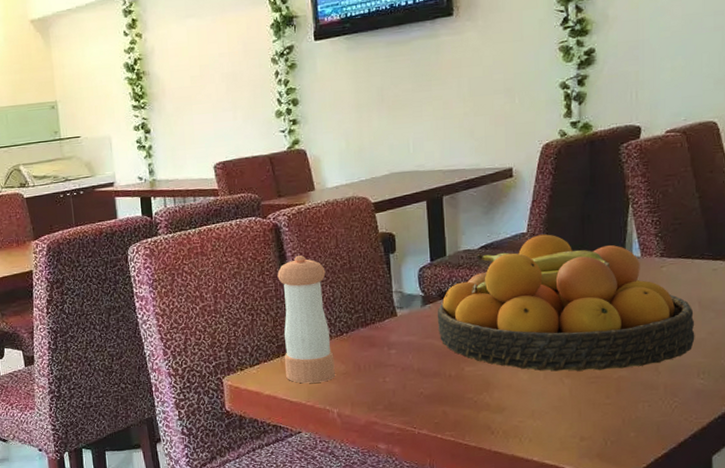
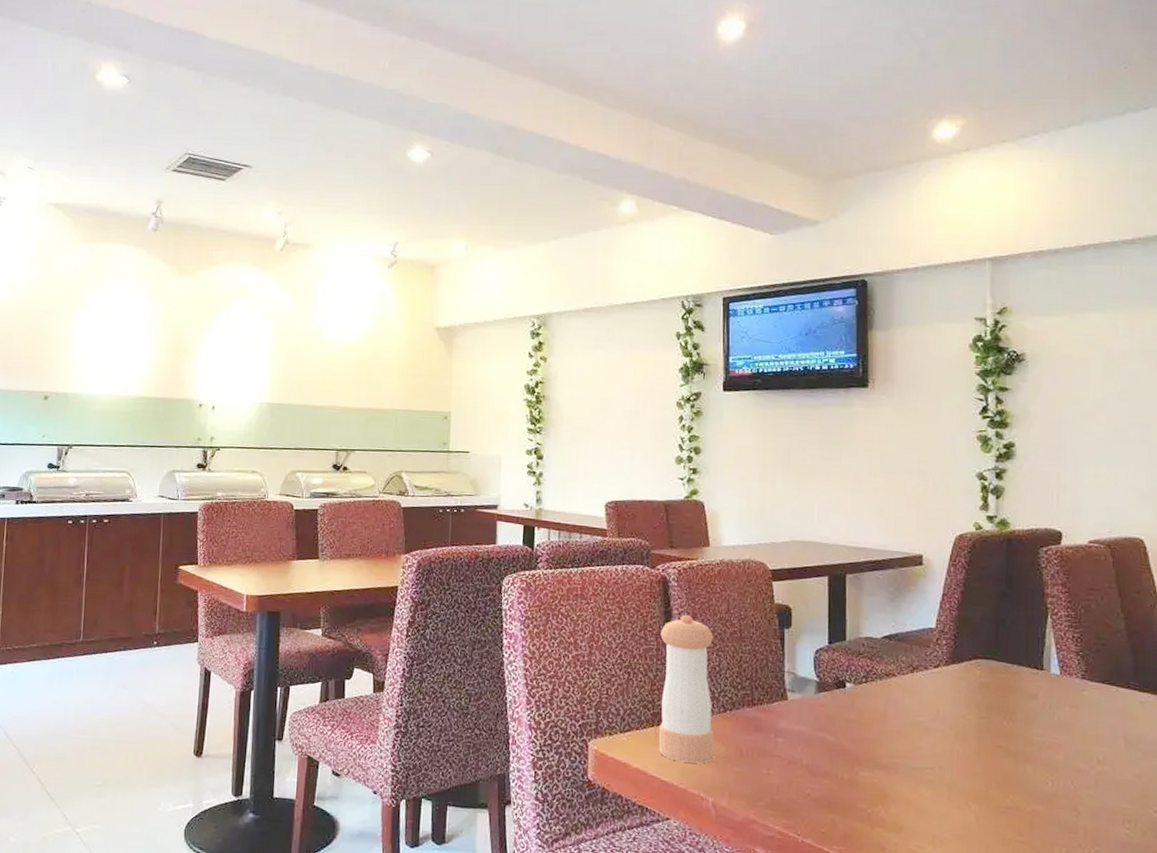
fruit bowl: present [437,234,695,371] -> none [831,633,1120,803]

